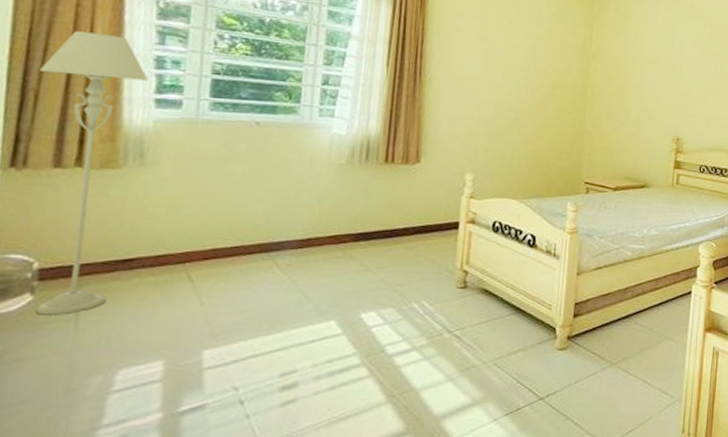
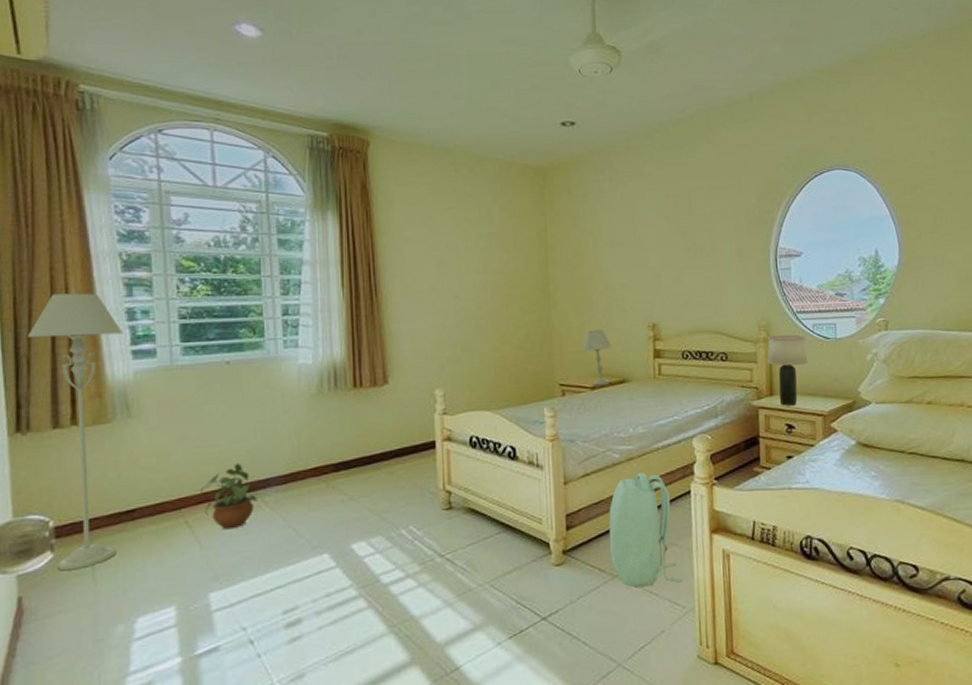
potted plant: none [209,223,270,288] -> present [201,463,258,530]
table lamp: none [611,136,638,189] -> present [583,329,612,387]
backpack: none [611,271,674,376] -> present [609,473,682,587]

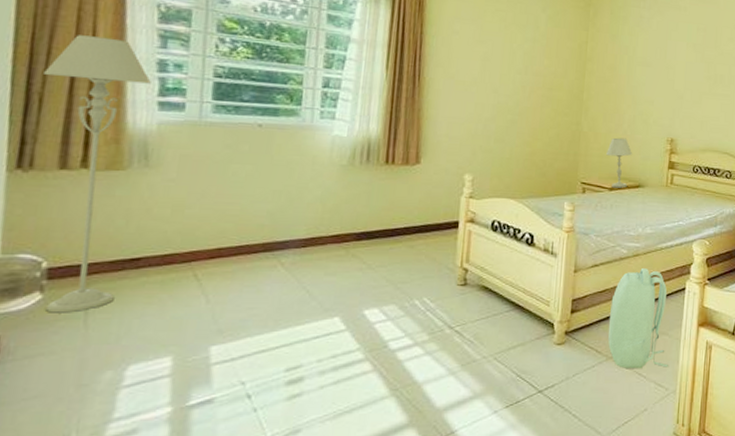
potted plant: present [201,463,258,530] -> none [214,223,274,286]

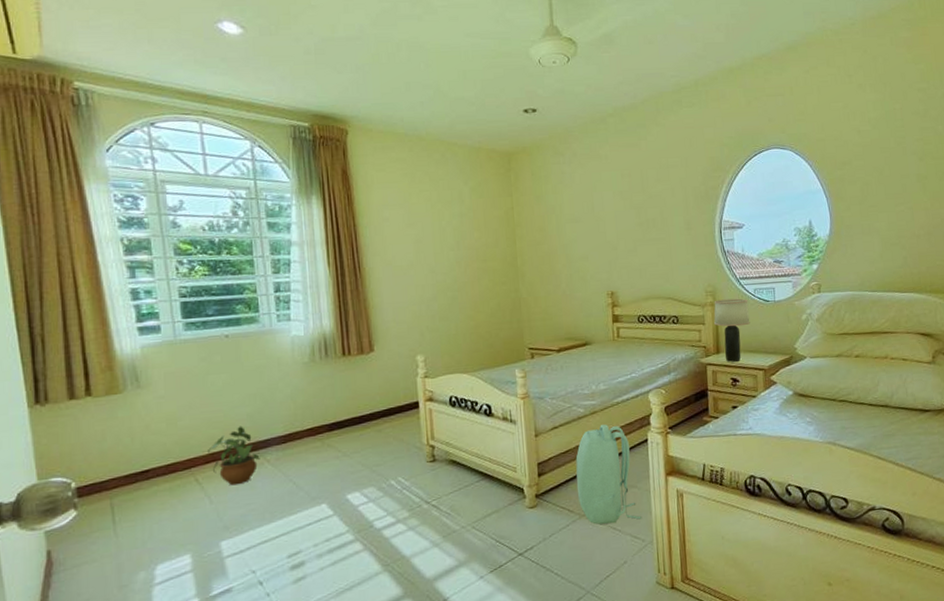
floor lamp: present [44,35,151,313] -> none [41,276,134,527]
potted plant: none [214,223,274,286] -> present [208,426,260,486]
table lamp: present [606,137,633,188] -> none [549,298,575,349]

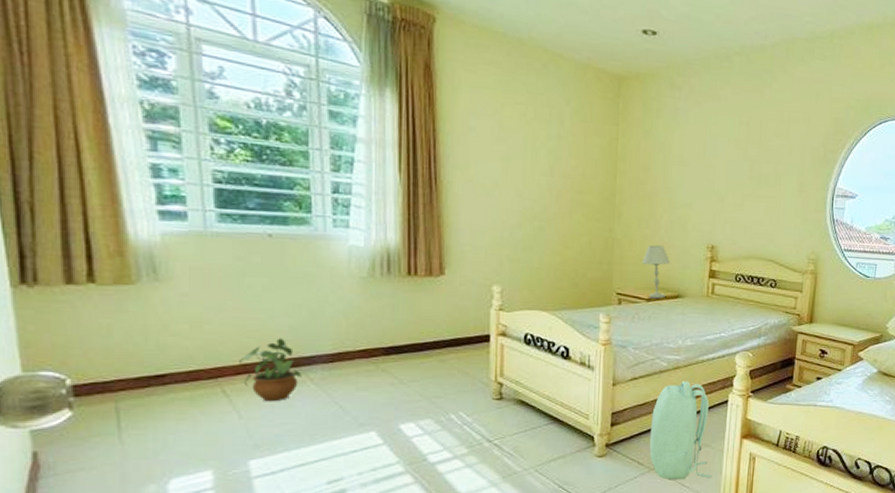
table lamp: none [549,298,575,349] -> present [642,245,671,299]
table lamp: present [713,298,750,363] -> none [811,269,849,335]

